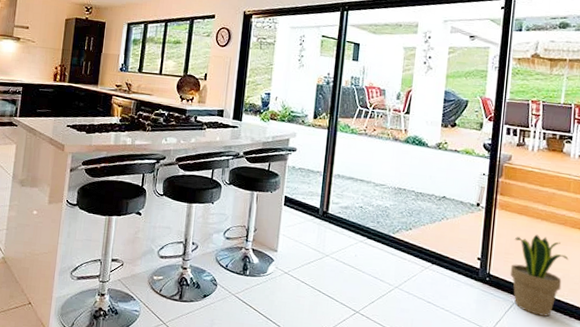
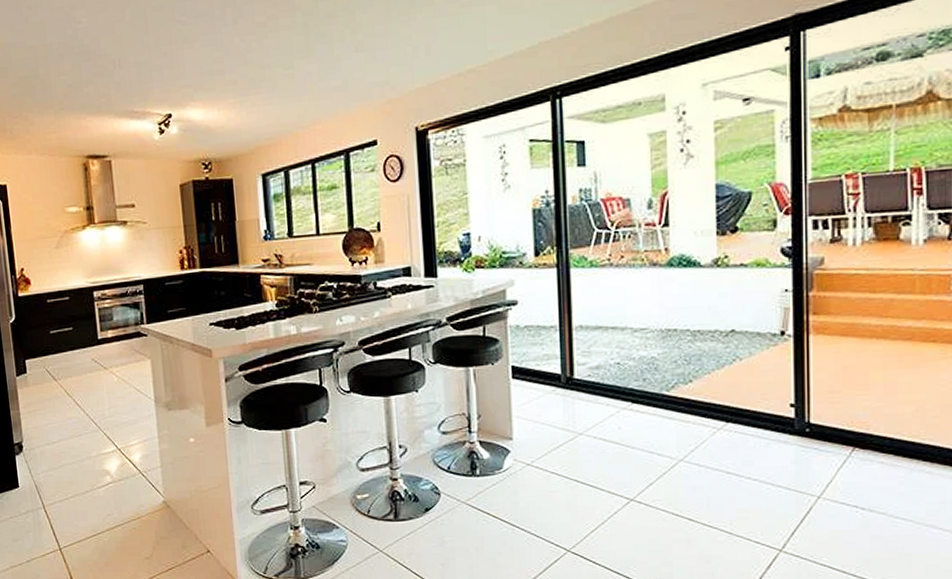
potted plant: present [510,234,569,317] -> none [838,359,922,467]

